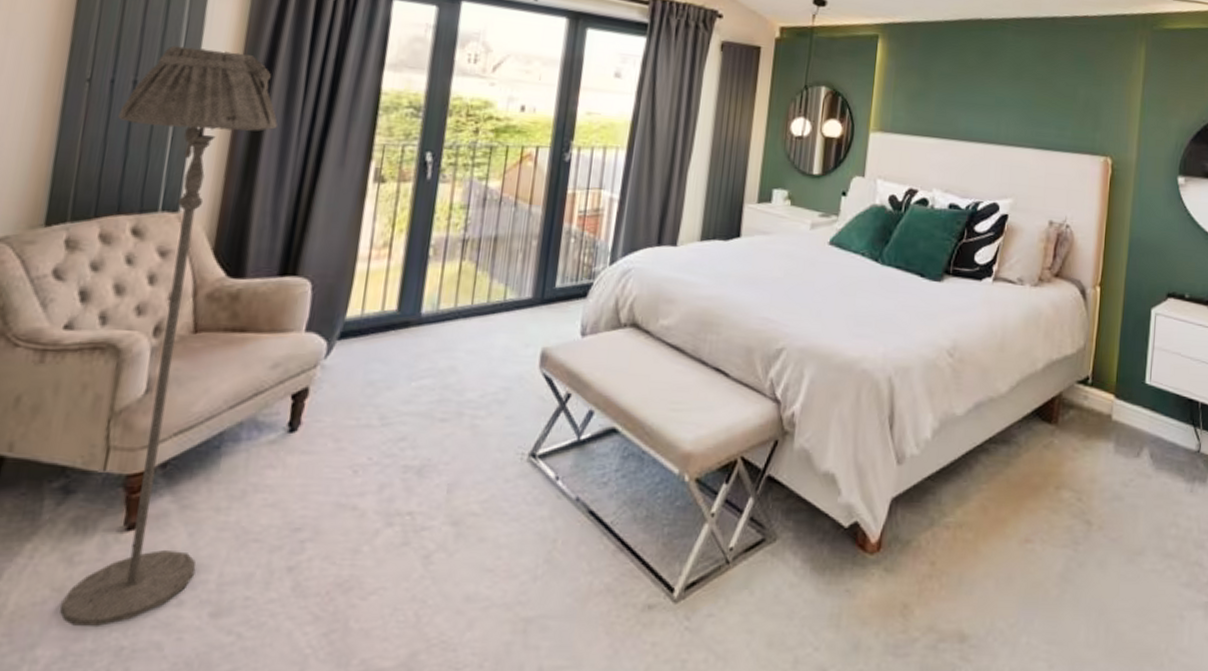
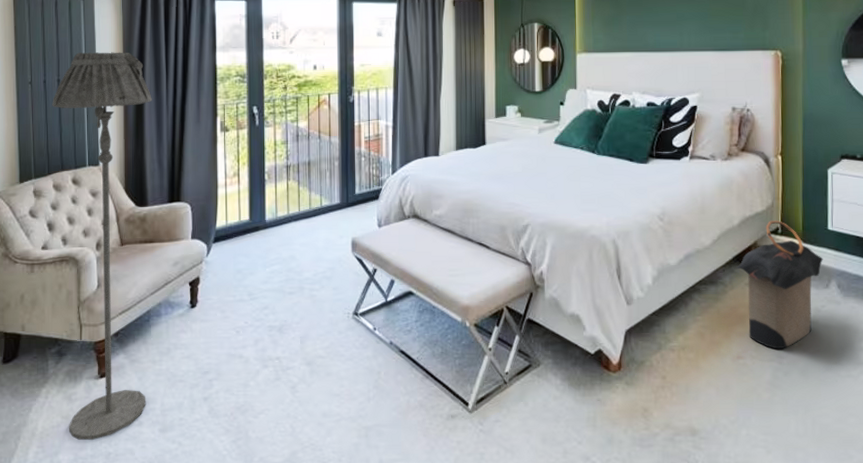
laundry hamper: none [1033,367,1137,533] -> present [735,221,823,349]

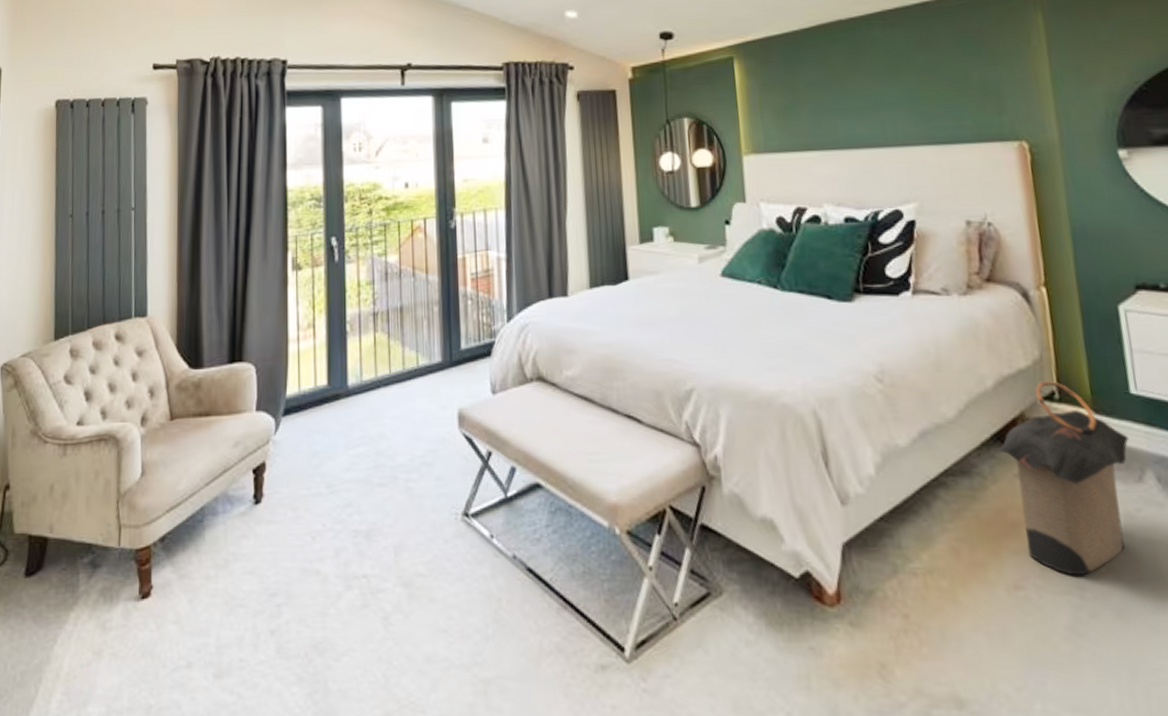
floor lamp: present [52,52,152,441] -> none [95,174,211,687]

